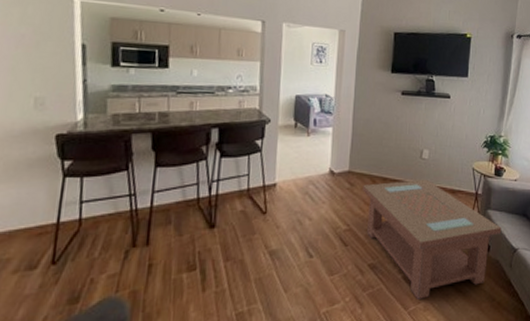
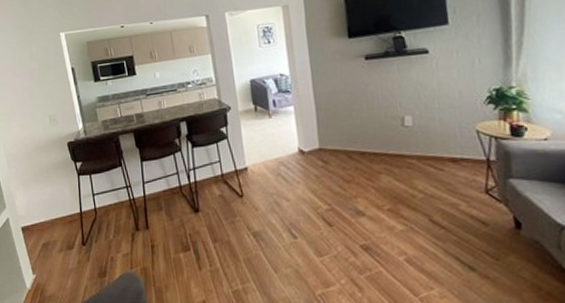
coffee table: present [363,179,502,299] -> none [338,149,536,285]

